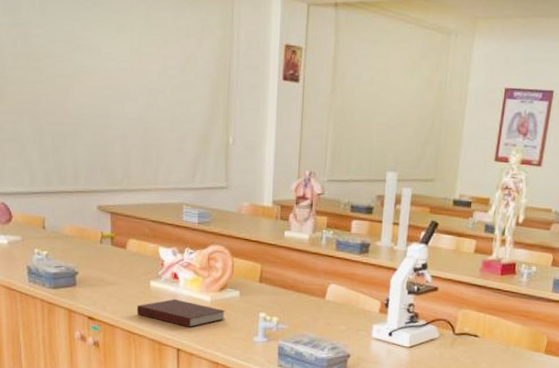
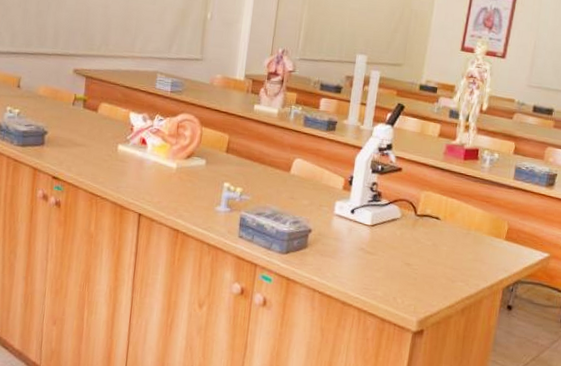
notebook: present [136,298,226,327] -> none [101,163,191,193]

